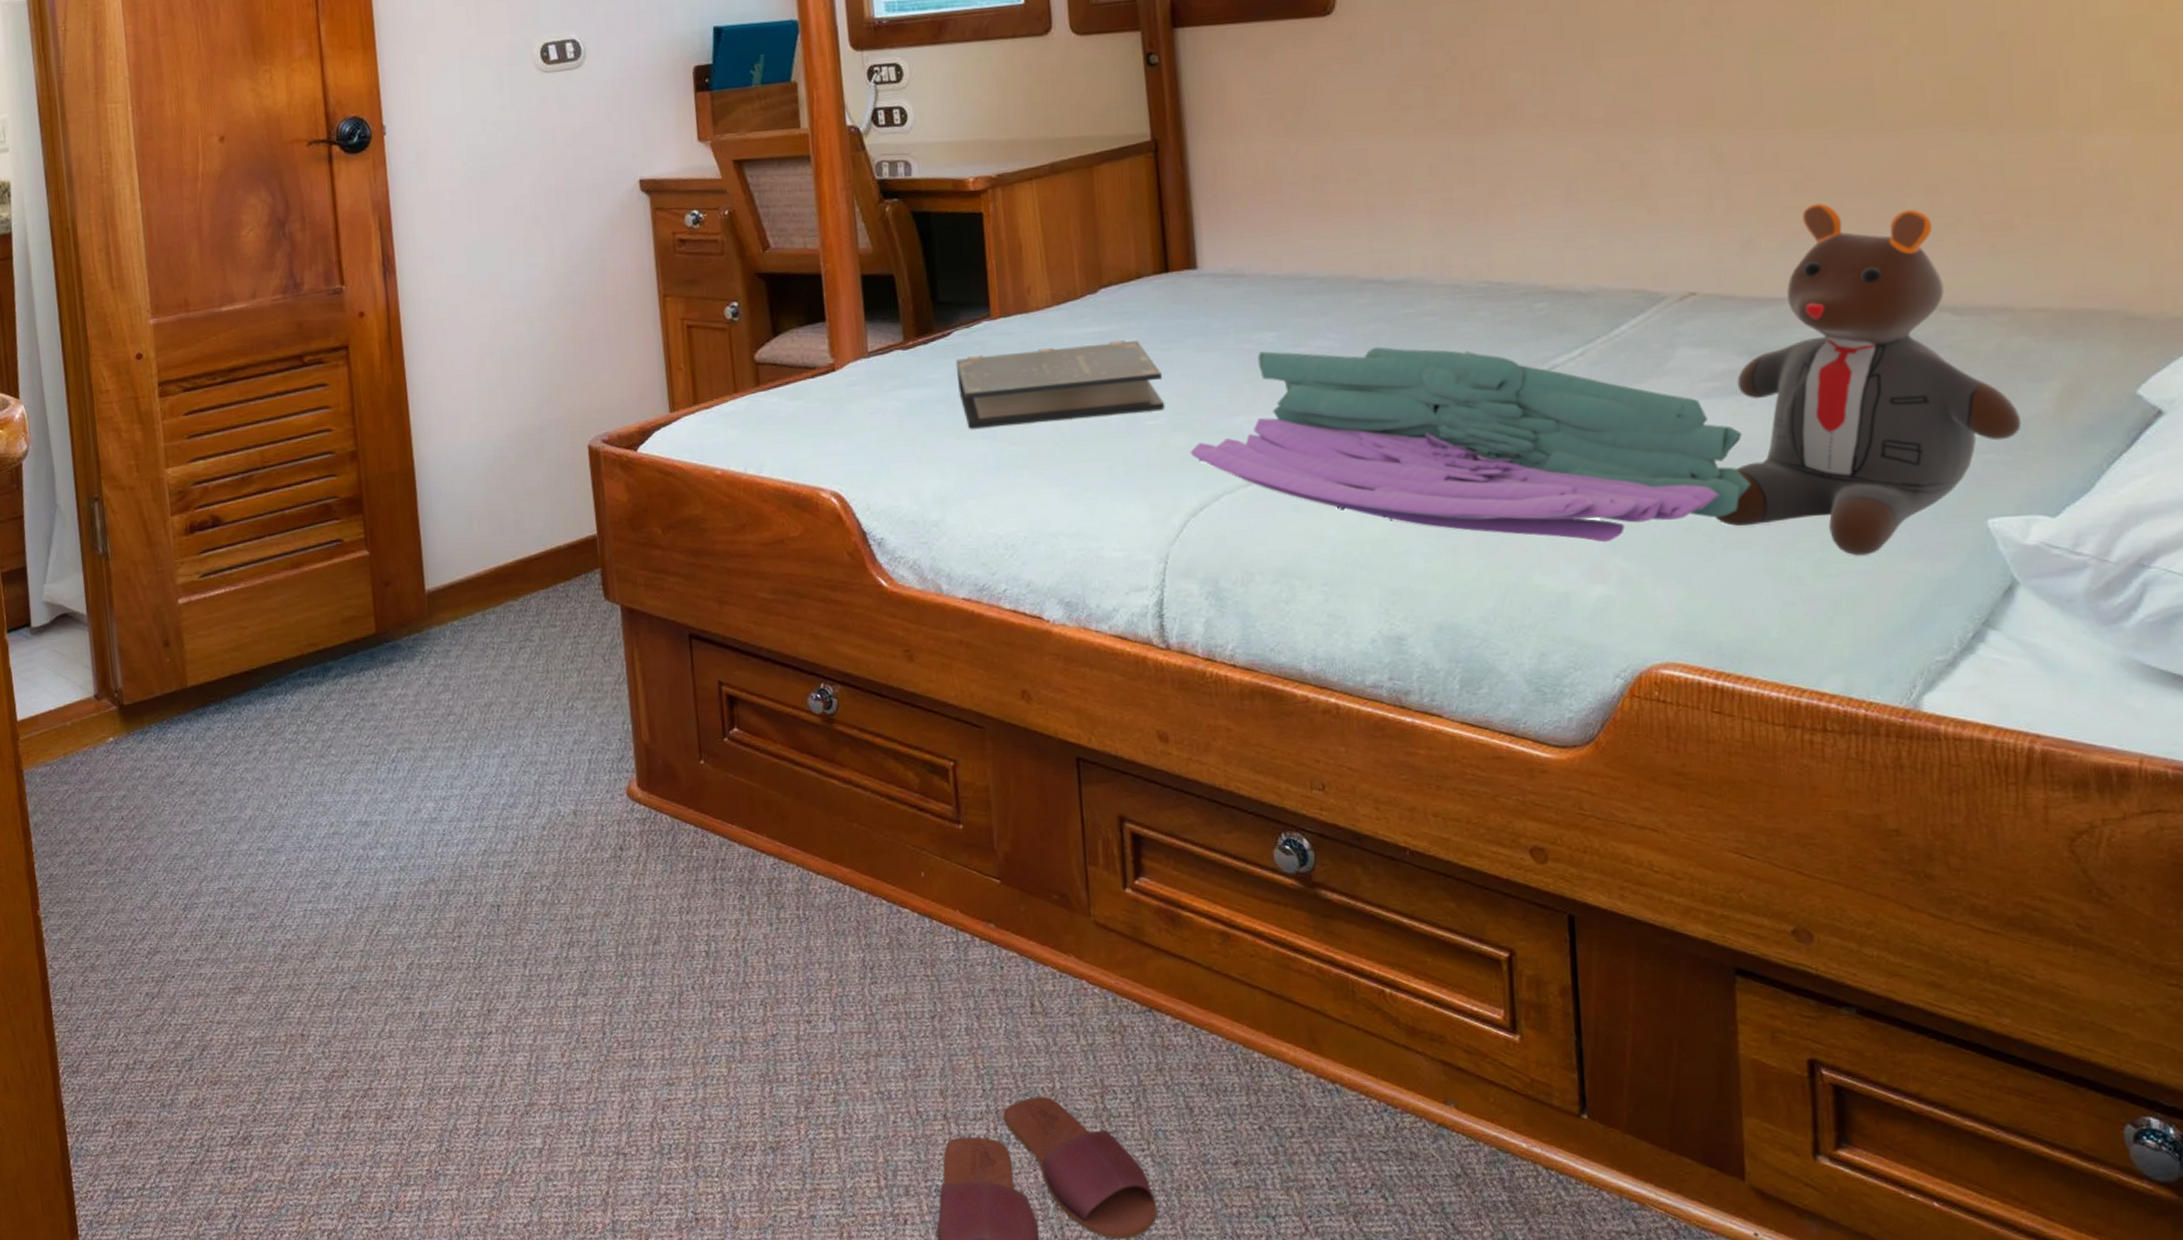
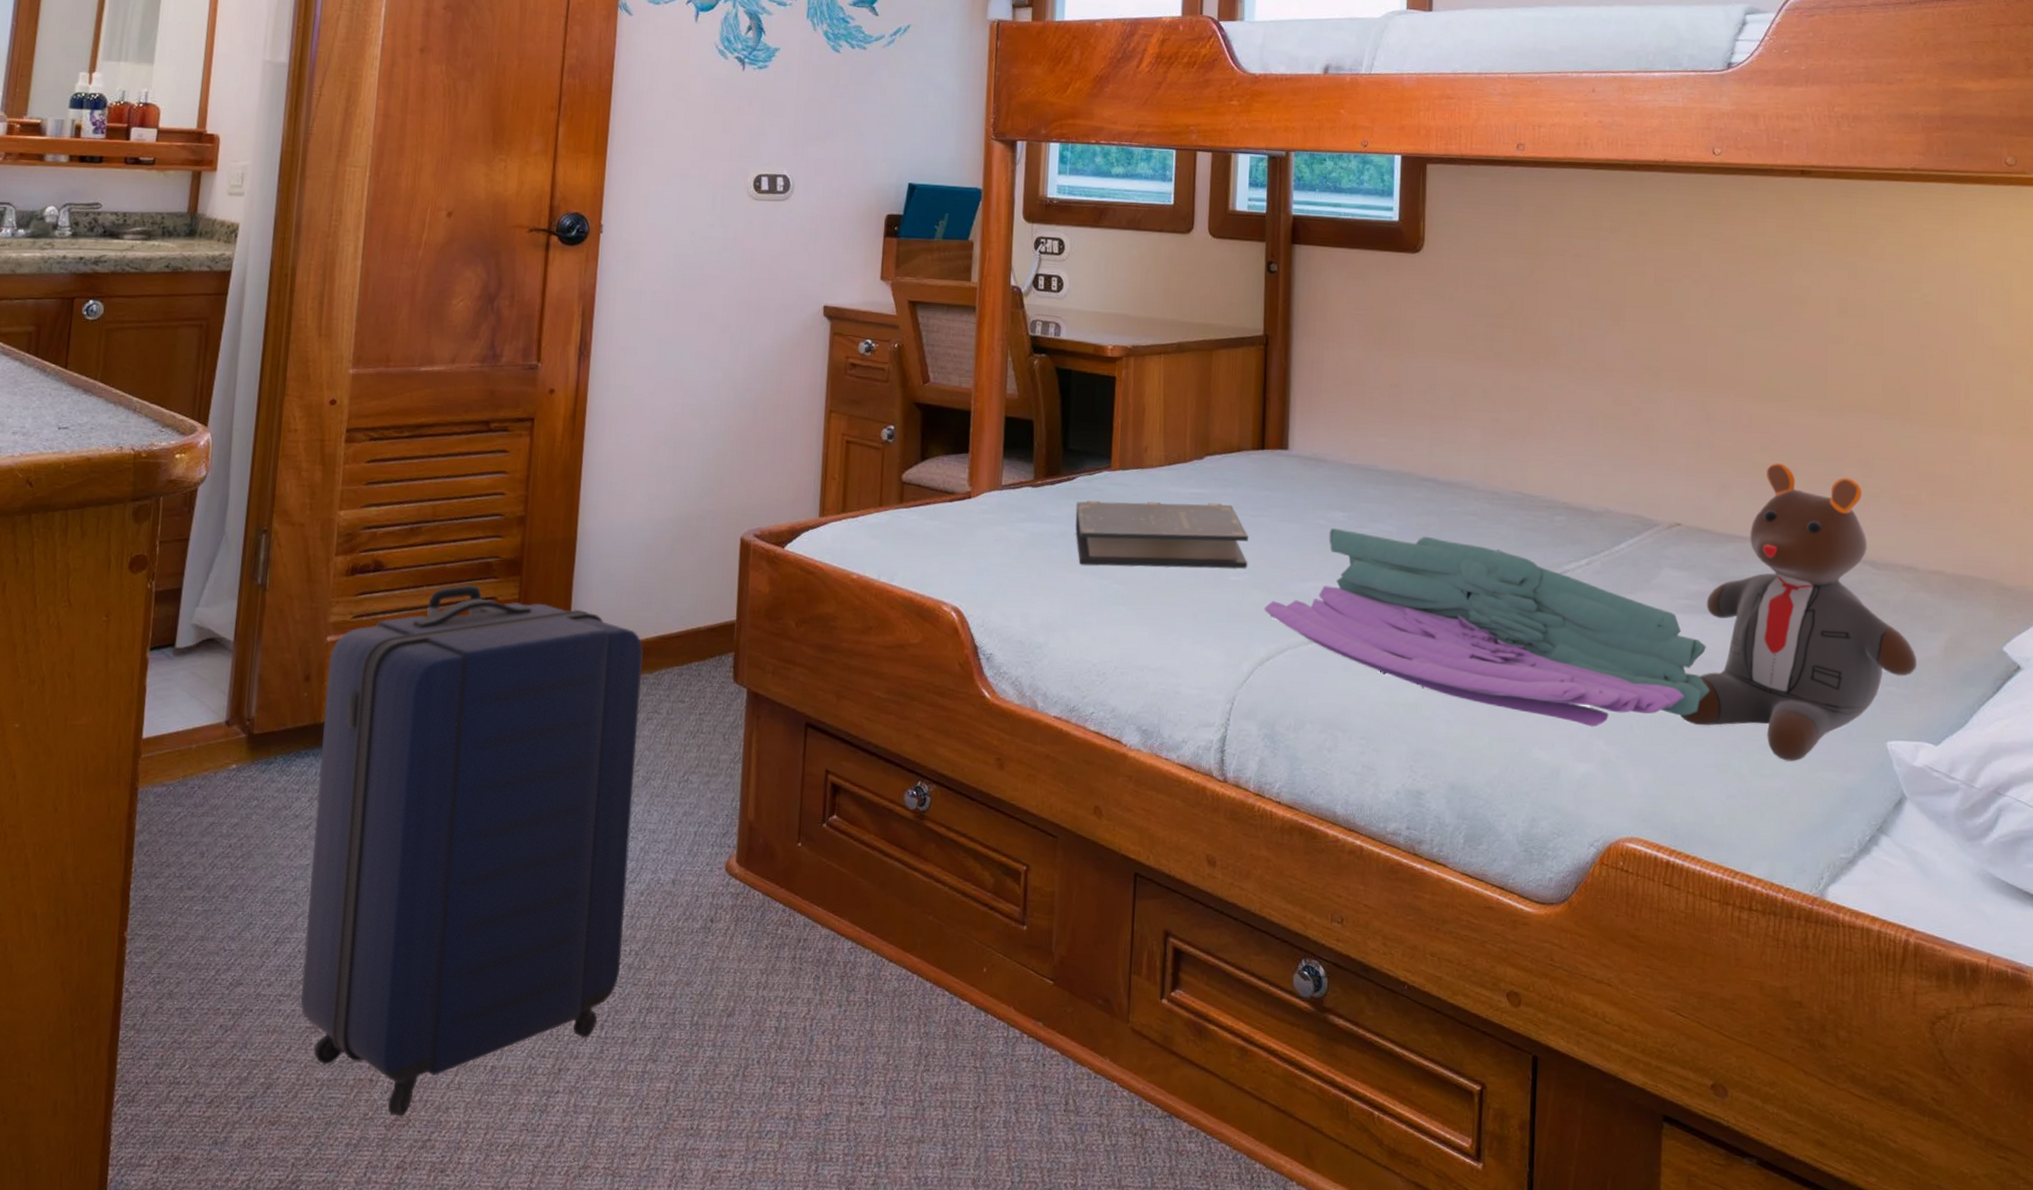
suitcase: none [184,529,534,1068] -> present [300,585,643,1117]

